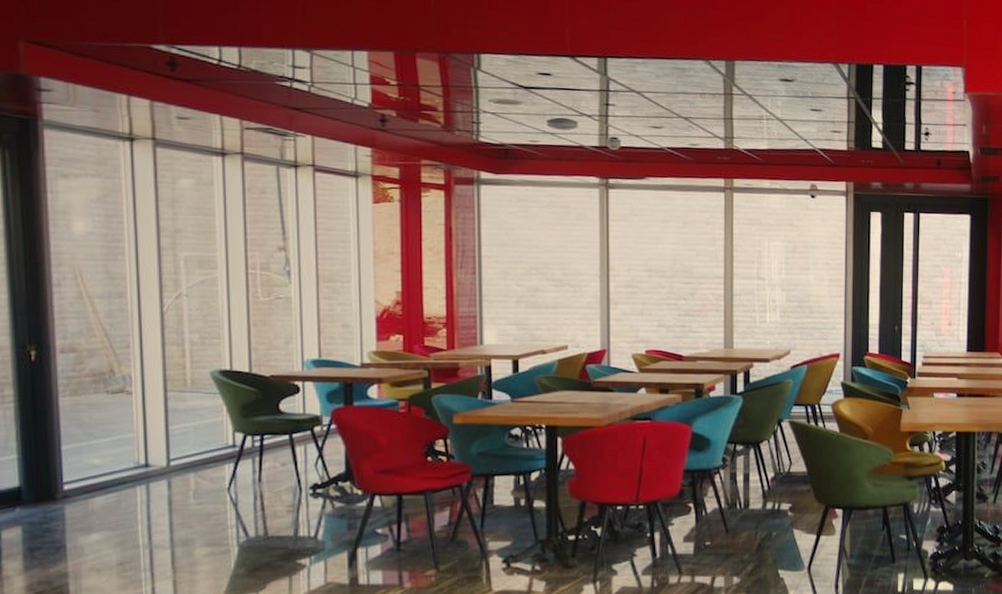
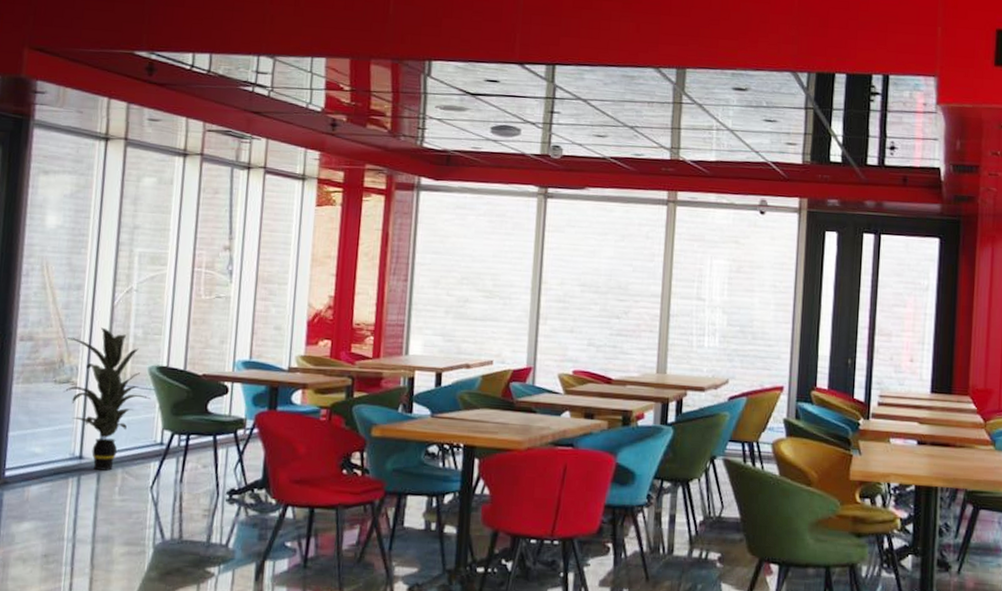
indoor plant: none [114,335,217,476] -> present [64,327,151,471]

